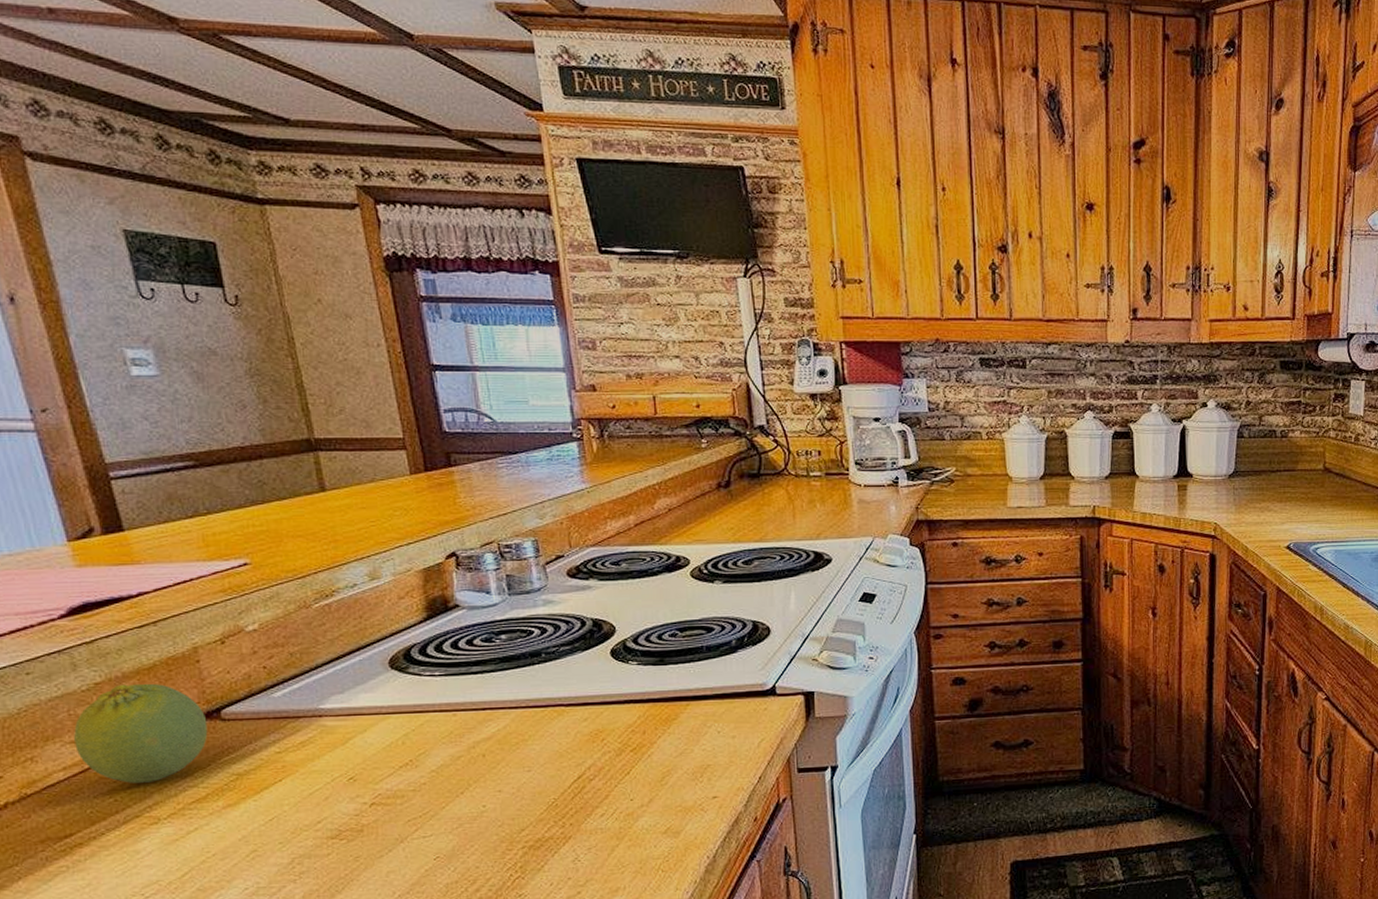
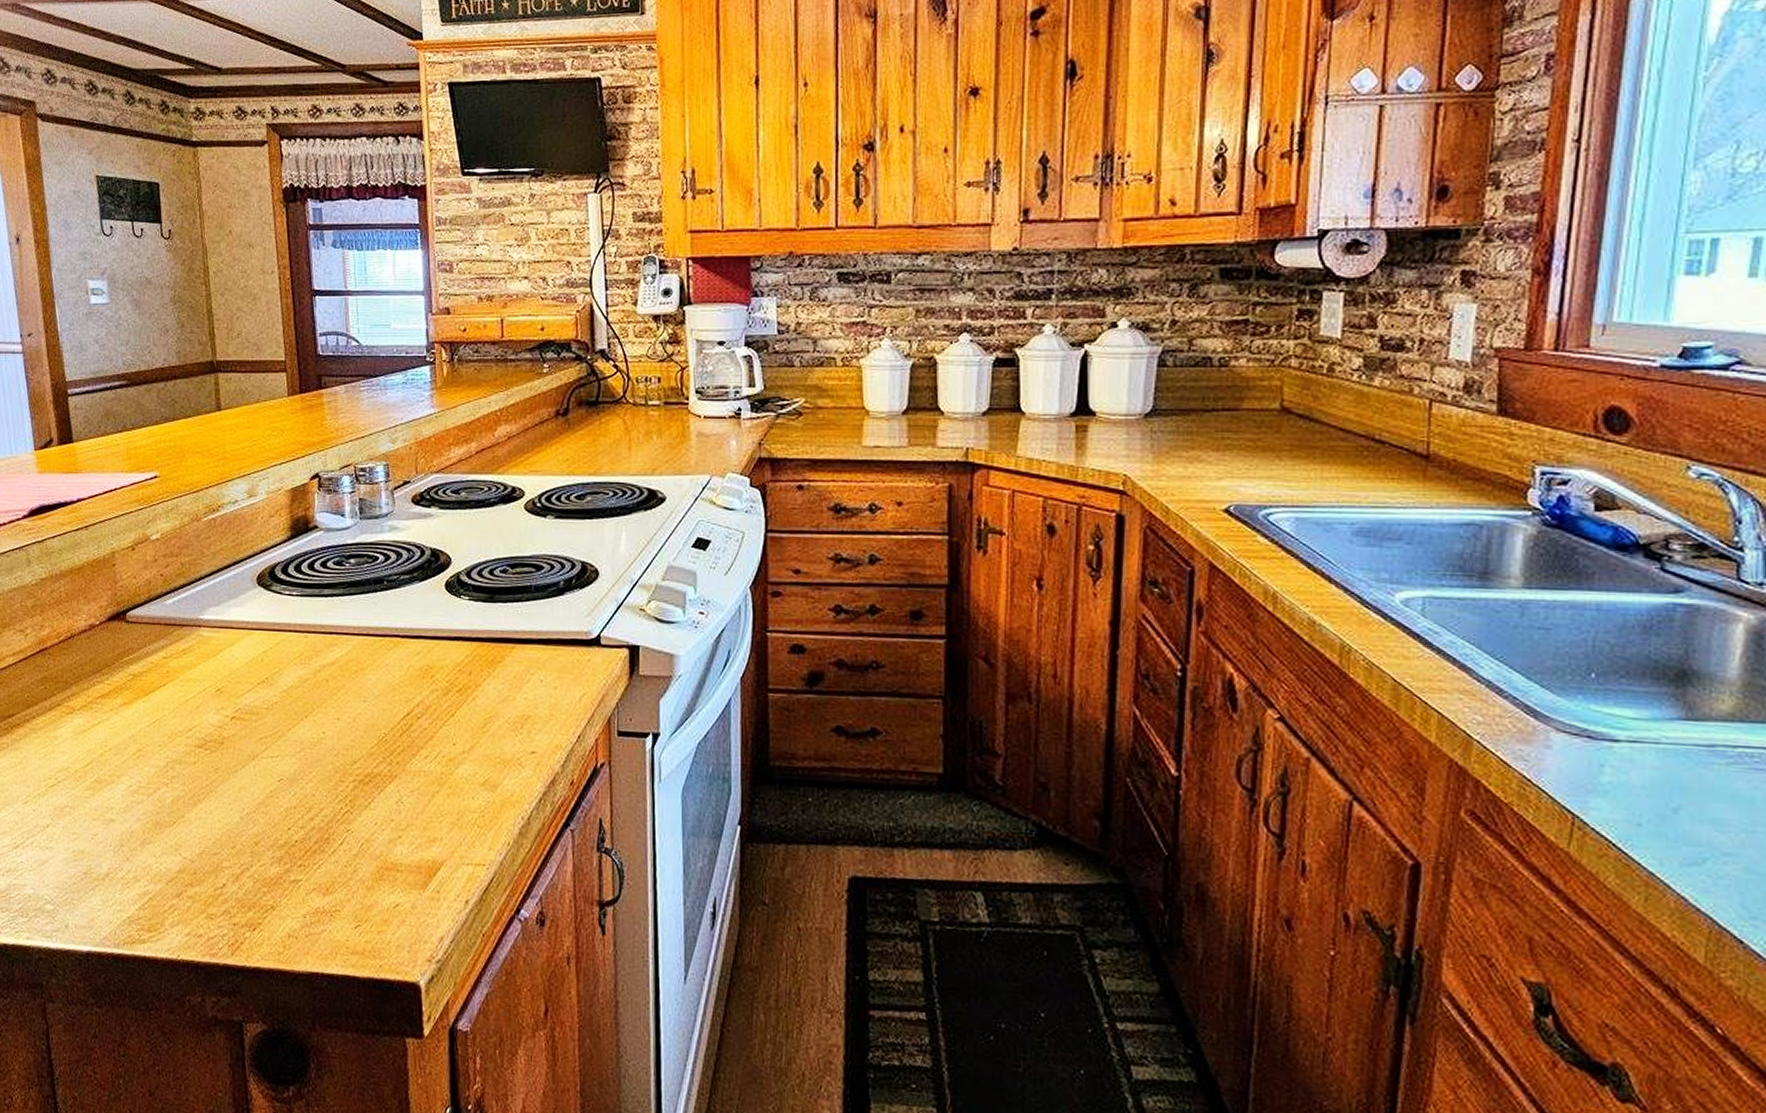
fruit: present [74,683,208,783] -> none [23,581,116,674]

